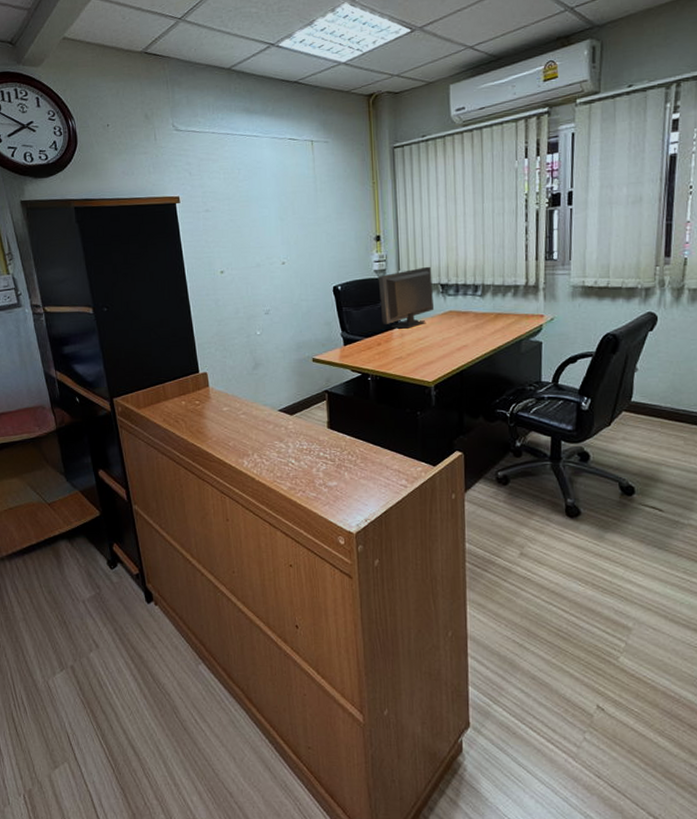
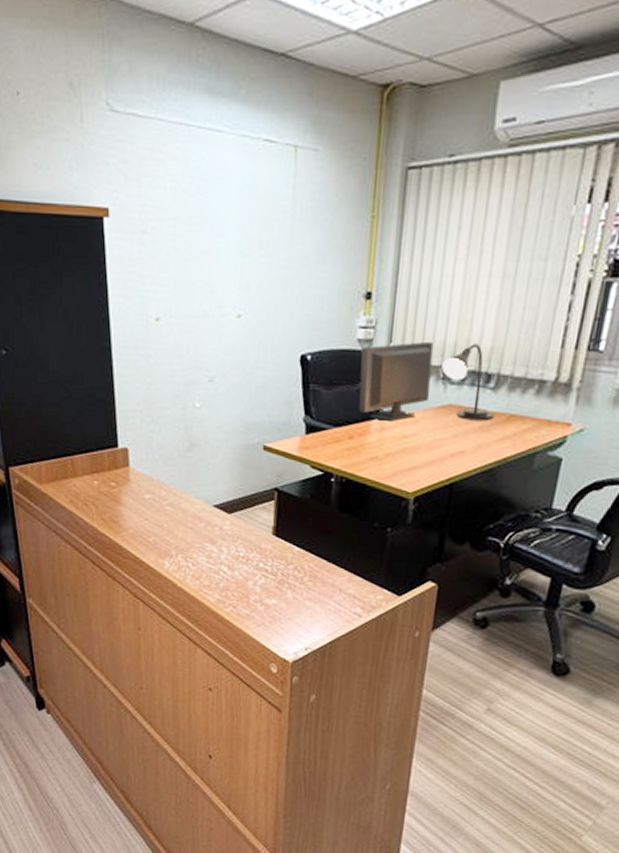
desk lamp: none [440,264,485,321] -> present [441,344,495,422]

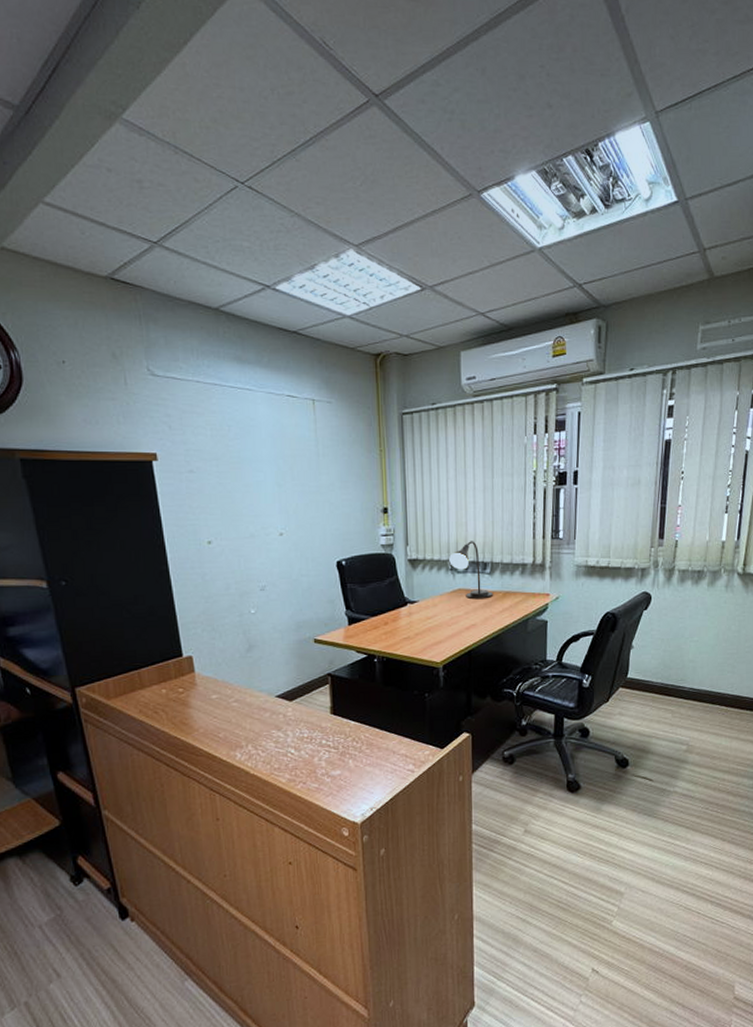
computer monitor: present [358,341,434,423] -> none [385,542,442,608]

